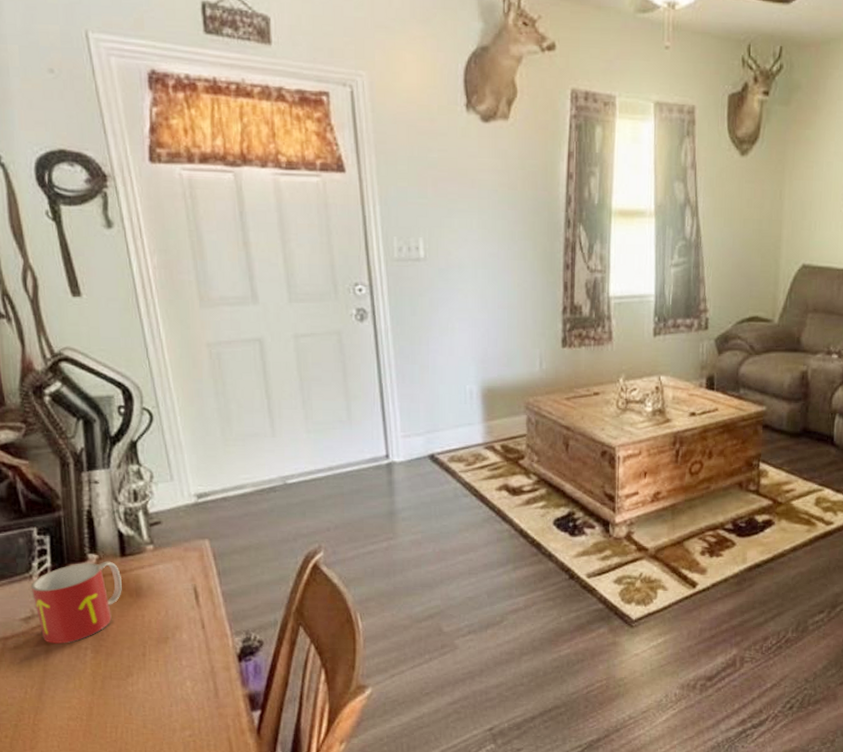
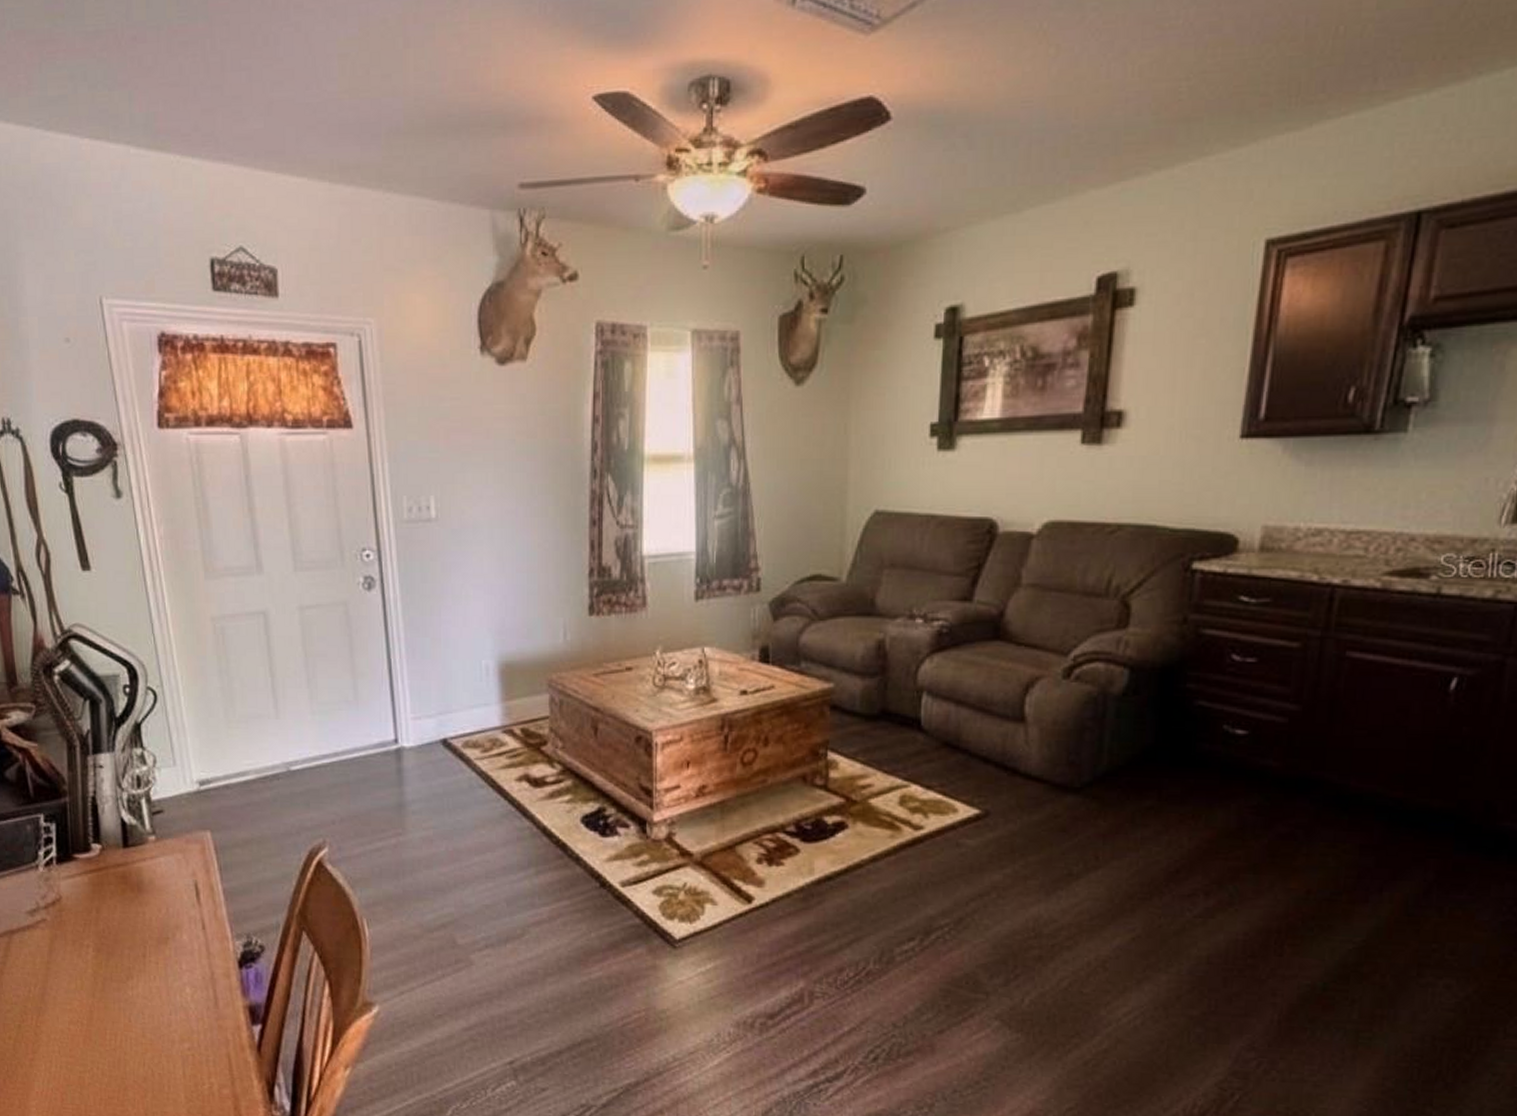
mug: present [30,561,122,644] -> none [36,852,124,940]

